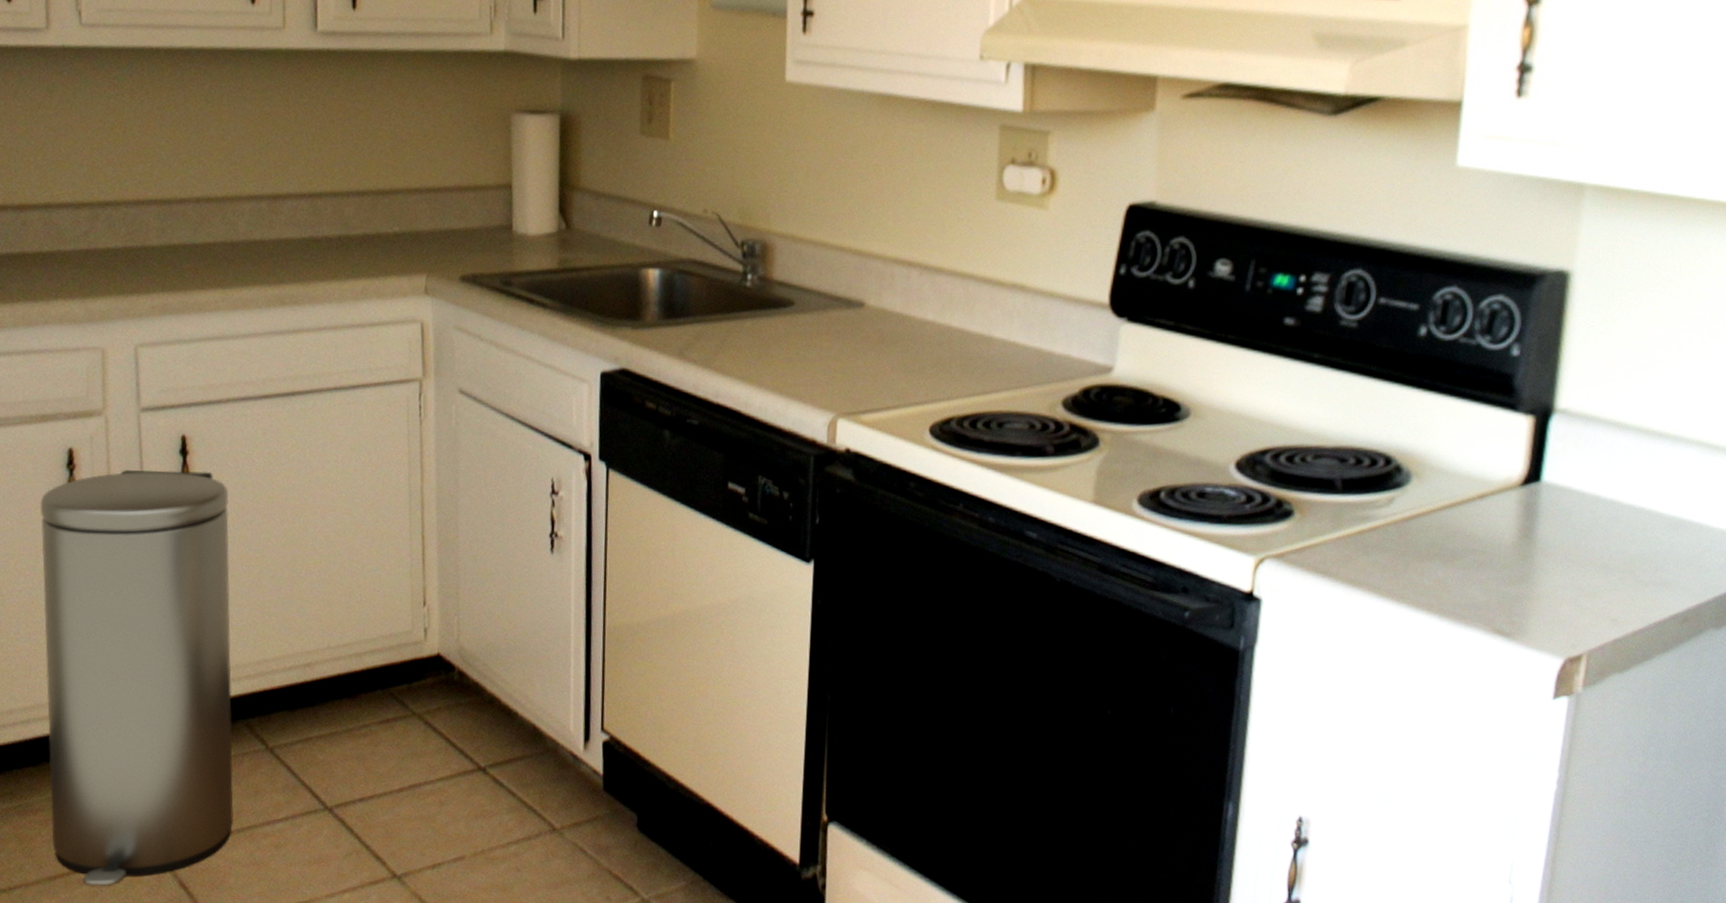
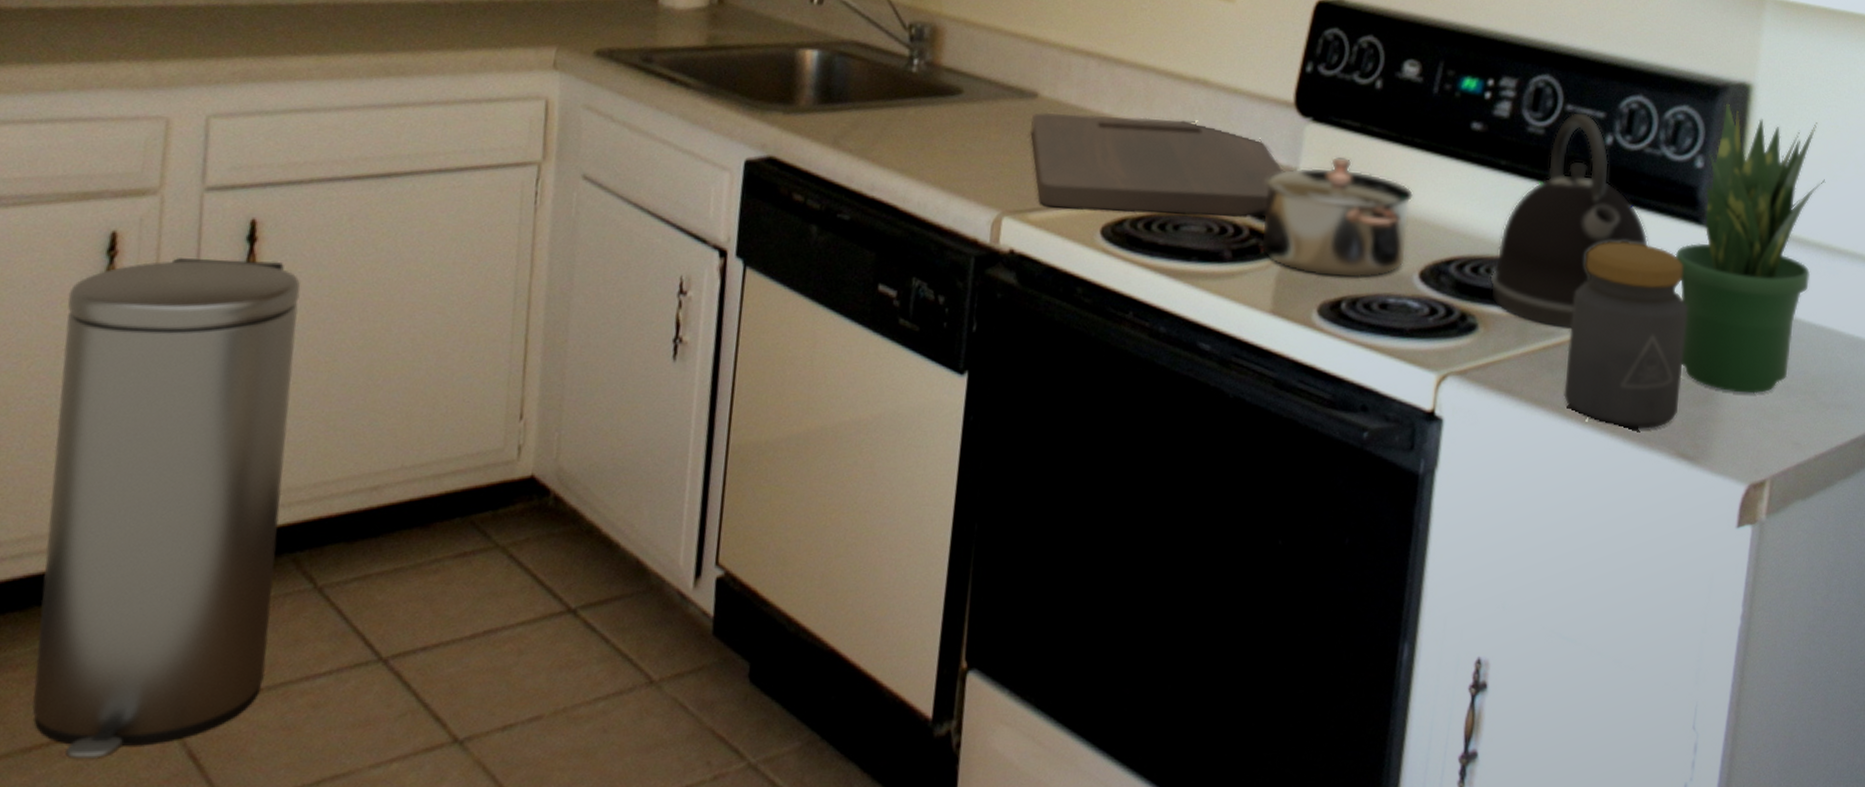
cutting board: none [859,320,1102,415] -> present [1030,112,1284,219]
cooking pot: none [1082,354,1229,469] -> present [1261,156,1414,278]
kettle: none [1305,304,1463,513] -> present [1490,111,1648,329]
jar: none [1379,429,1504,608] -> present [1563,242,1688,430]
planter: none [1491,291,1646,573] -> present [1676,103,1825,394]

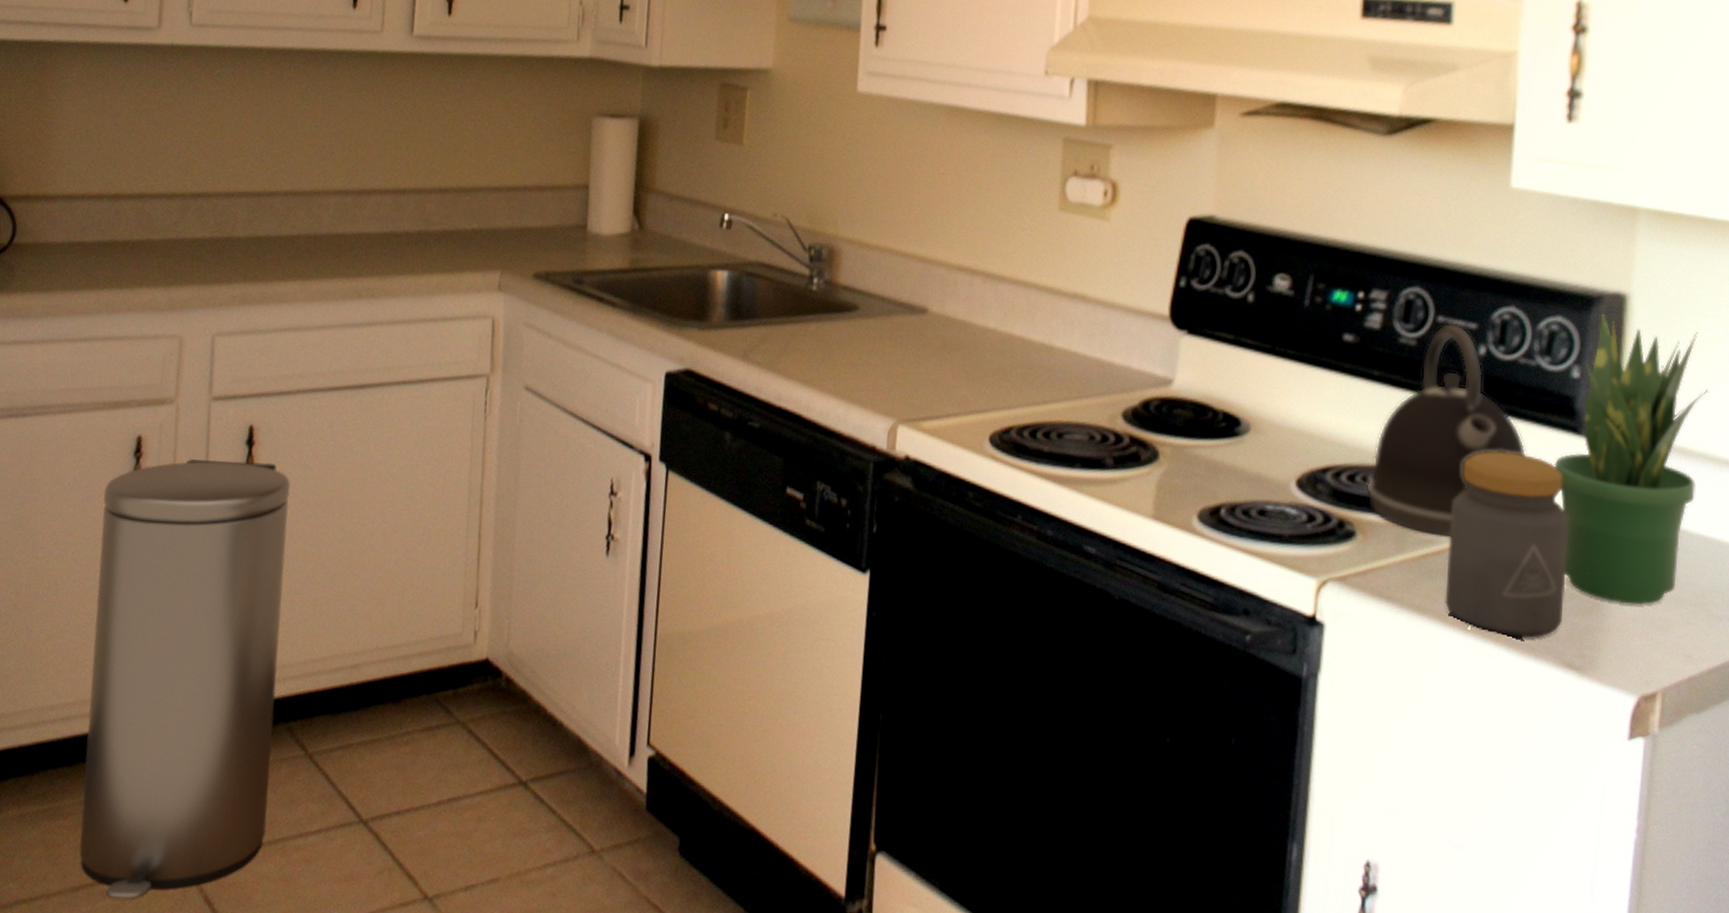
cutting board: present [1030,112,1284,219] -> none [921,326,1162,427]
cooking pot: present [1261,156,1414,278] -> none [1141,367,1288,485]

